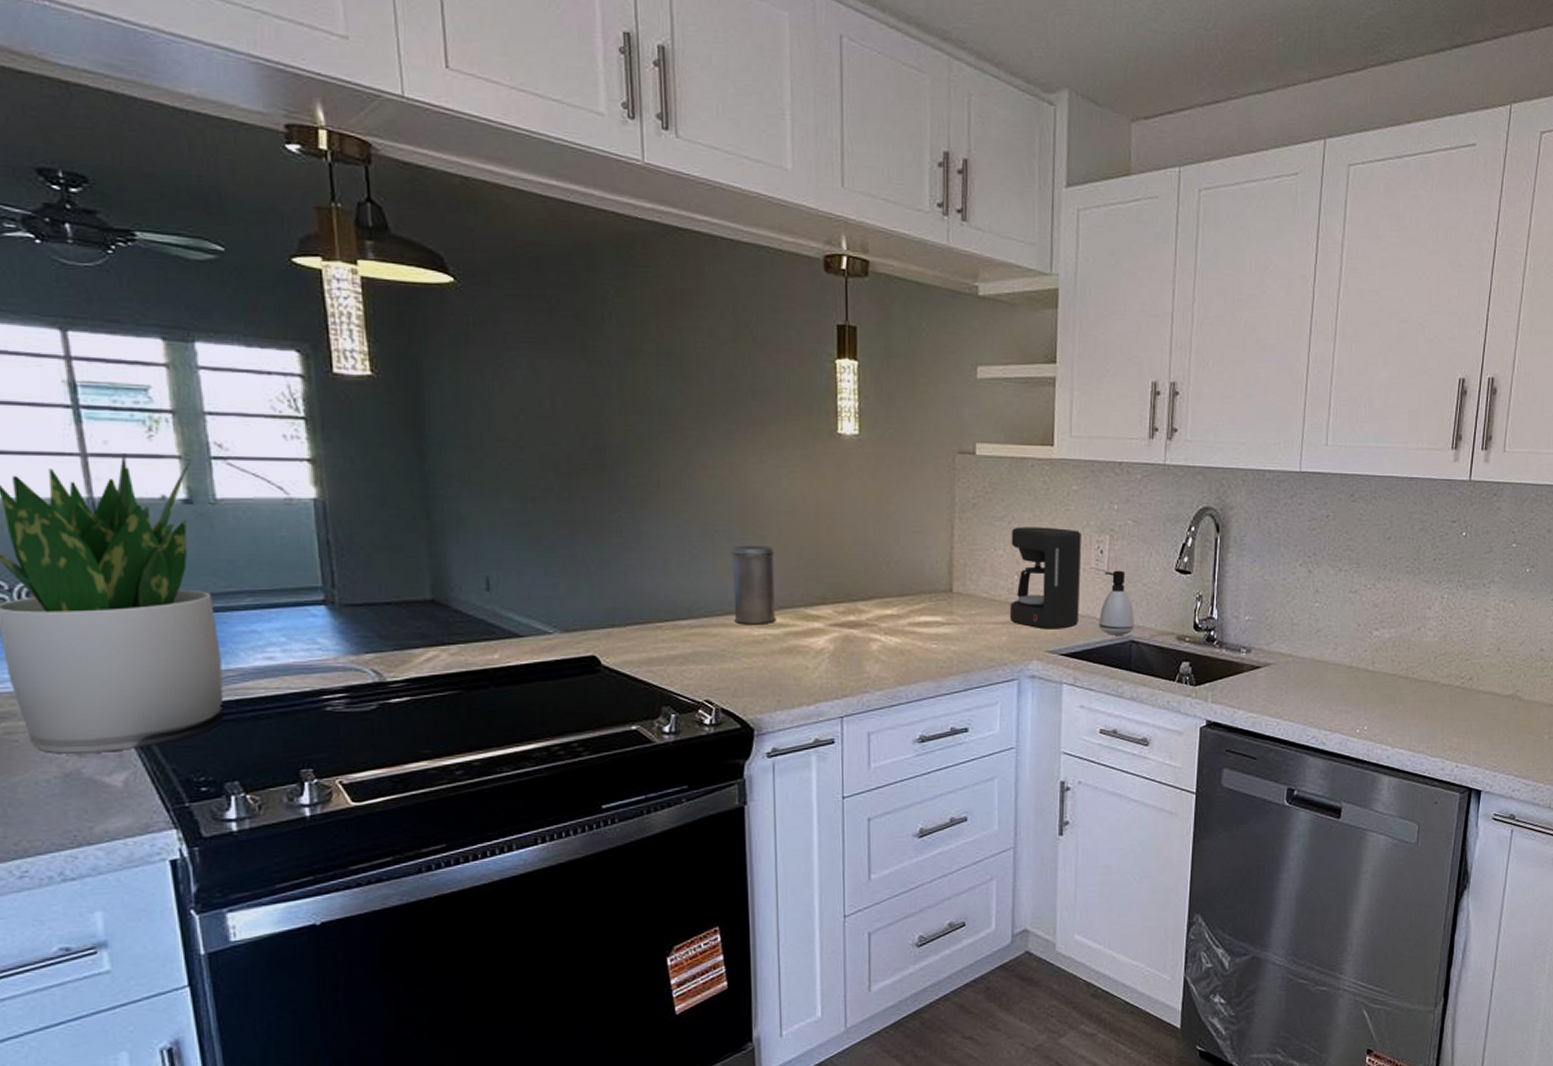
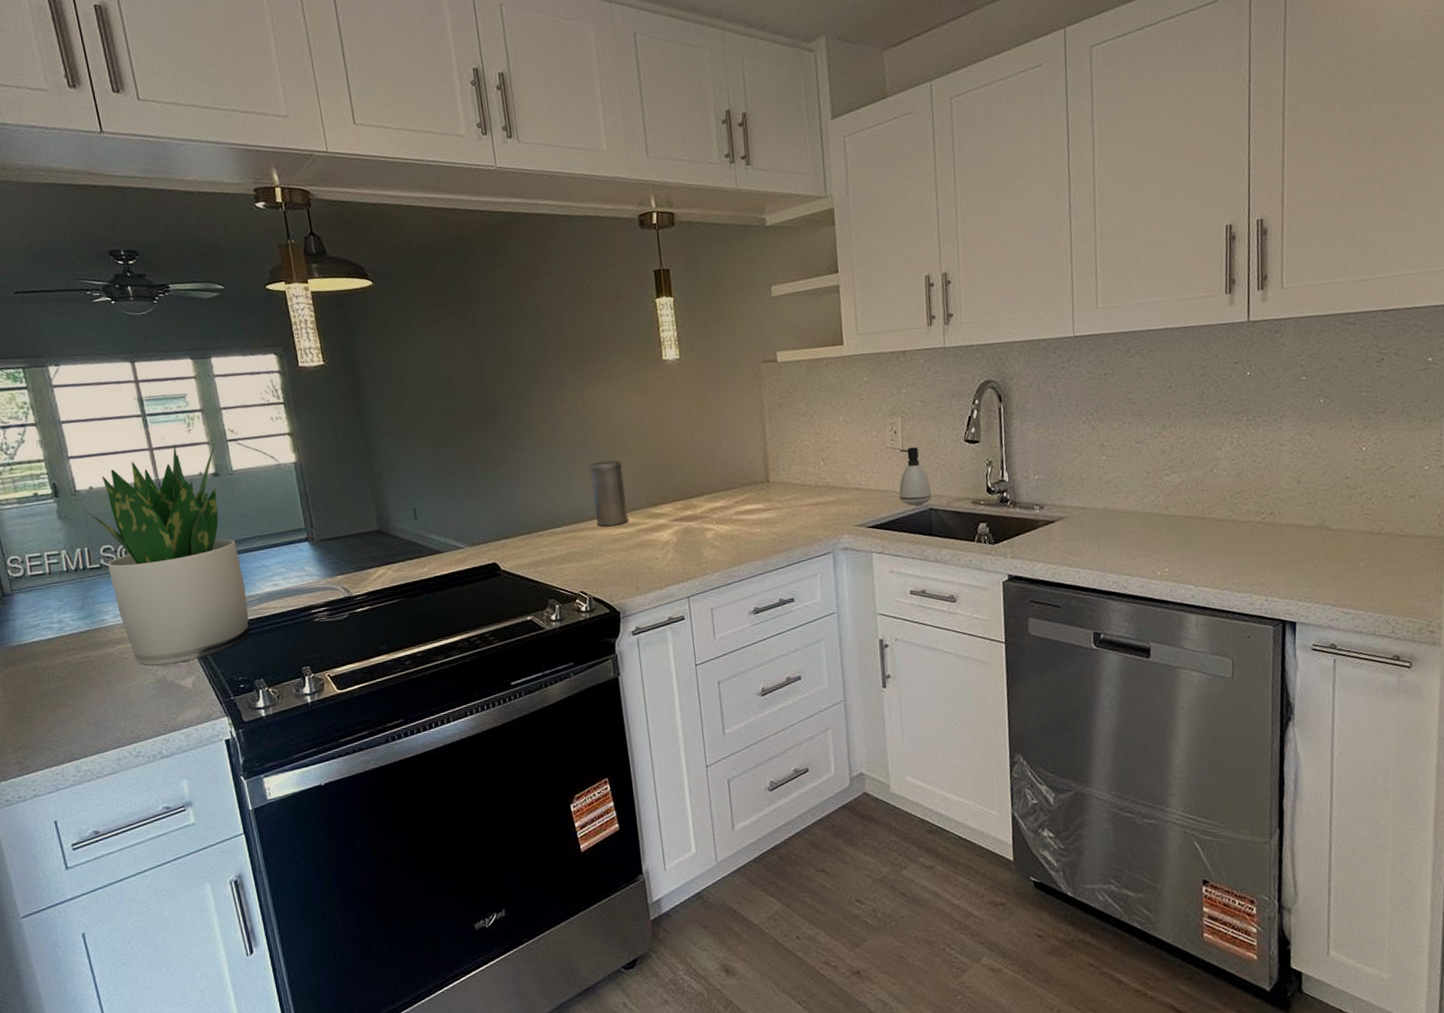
coffee maker: present [1010,527,1081,629] -> none [814,415,881,506]

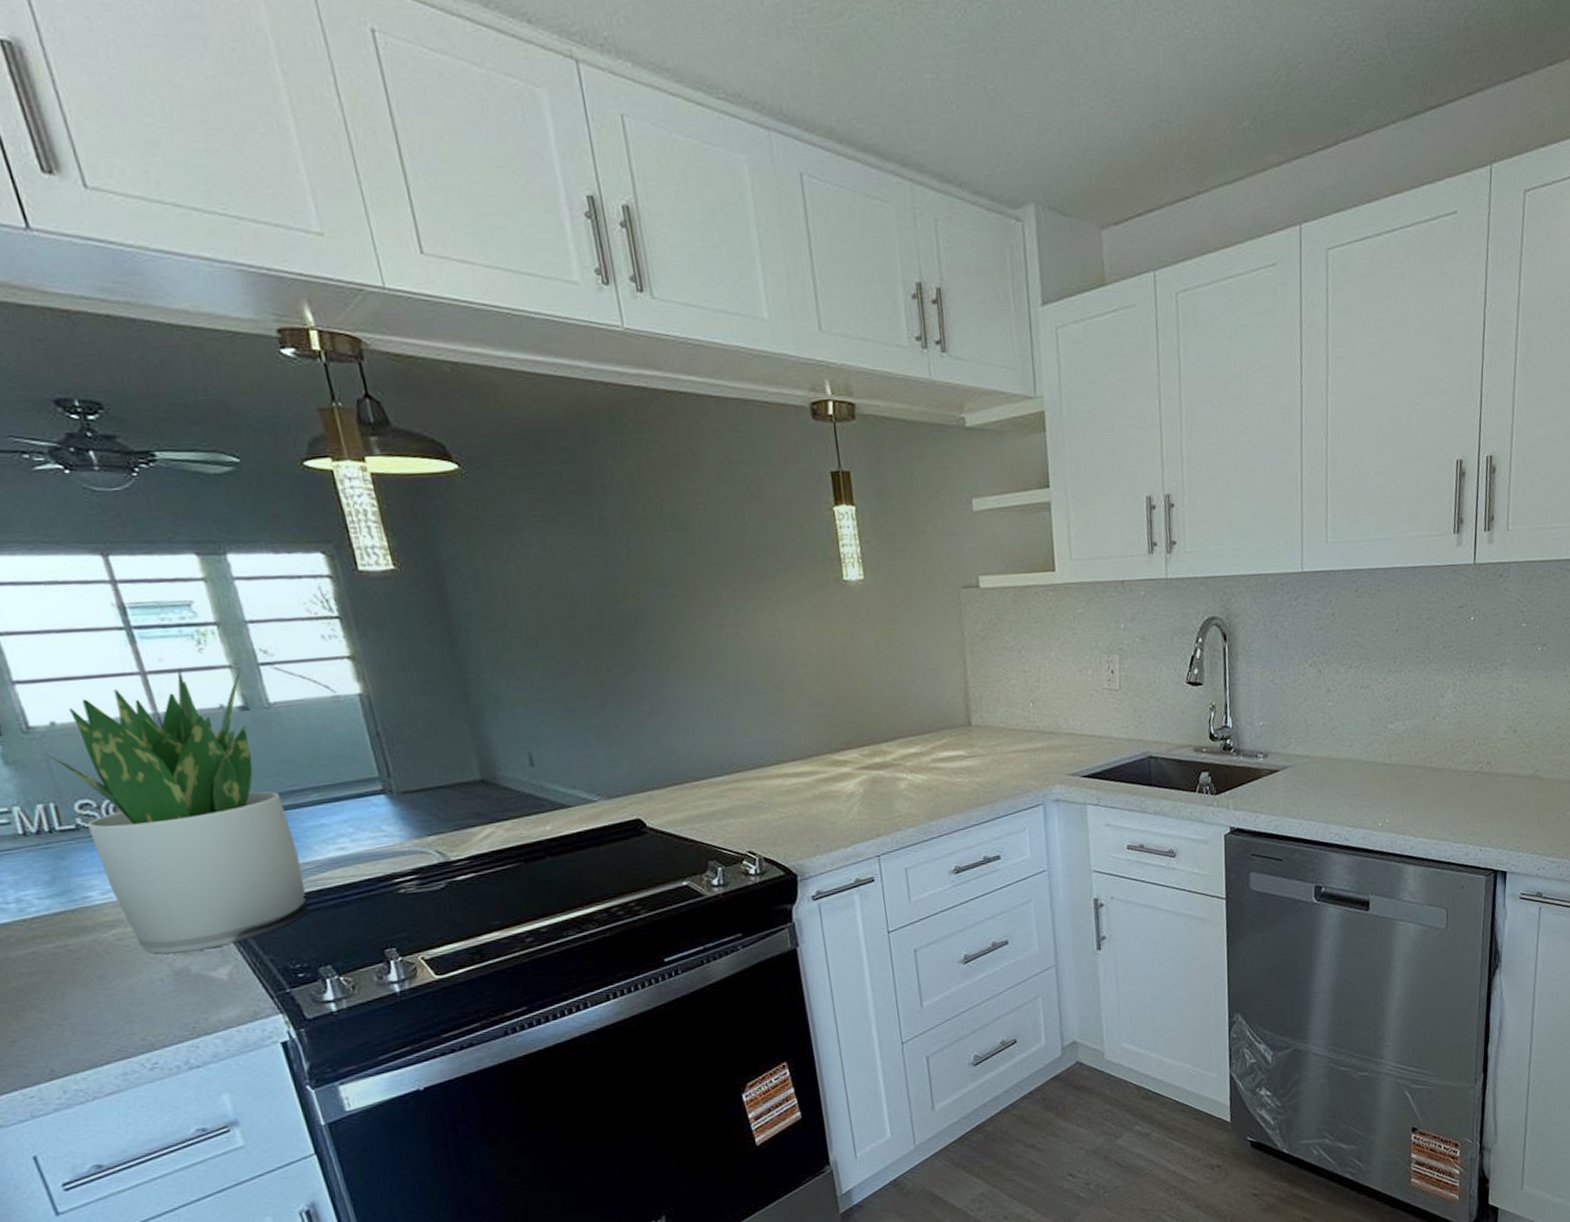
canister: present [589,460,629,527] -> none [755,697,806,776]
soap dispenser: present [899,447,932,506] -> none [1116,688,1151,753]

